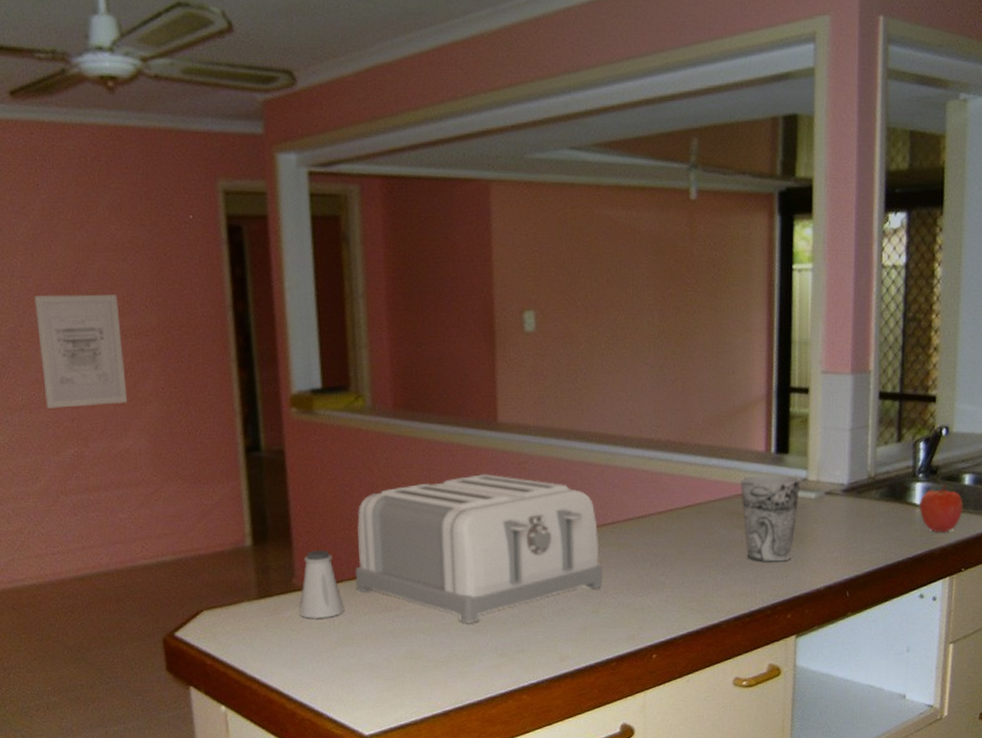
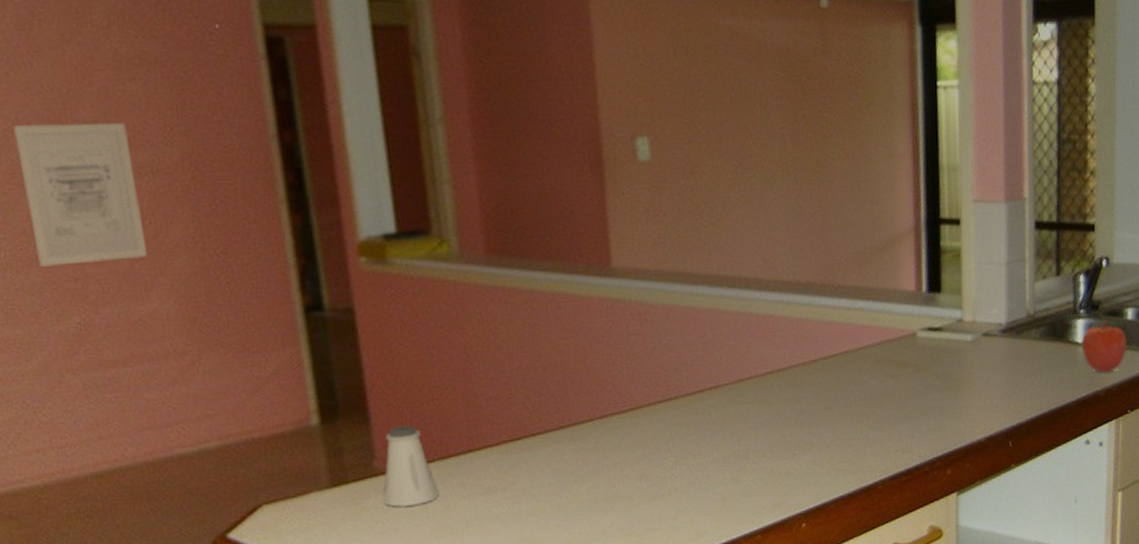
toaster: present [355,474,603,623] -> none [448,327,742,501]
cup: present [741,474,801,562] -> none [890,315,956,414]

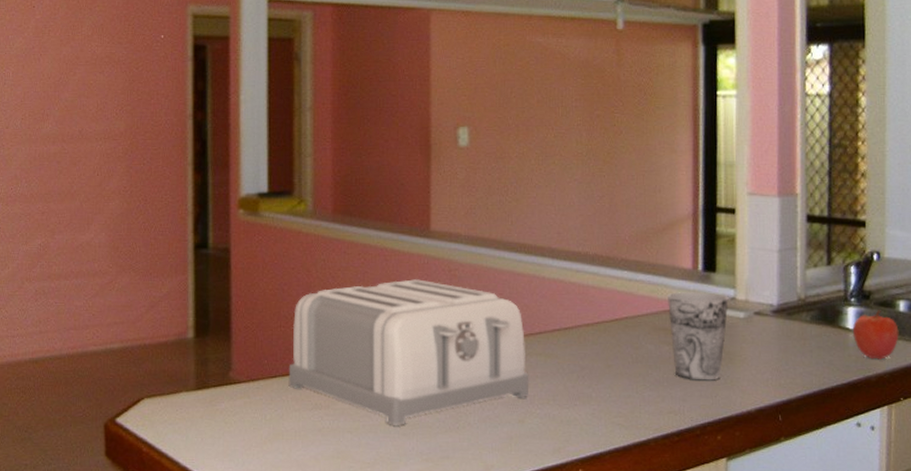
wall art: present [13,123,148,267] -> none [20,102,93,202]
saltshaker: present [383,425,439,507] -> none [234,345,276,412]
toaster: none [448,327,742,501] -> present [288,279,529,425]
cup: none [890,315,956,414] -> present [668,292,729,381]

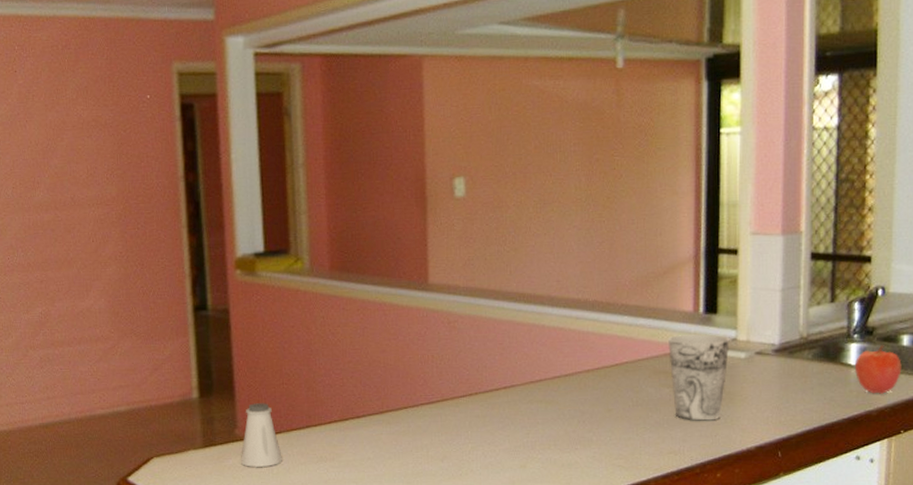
saltshaker: none [234,345,276,412] -> present [241,403,282,467]
toaster: present [288,279,529,425] -> none [292,332,531,475]

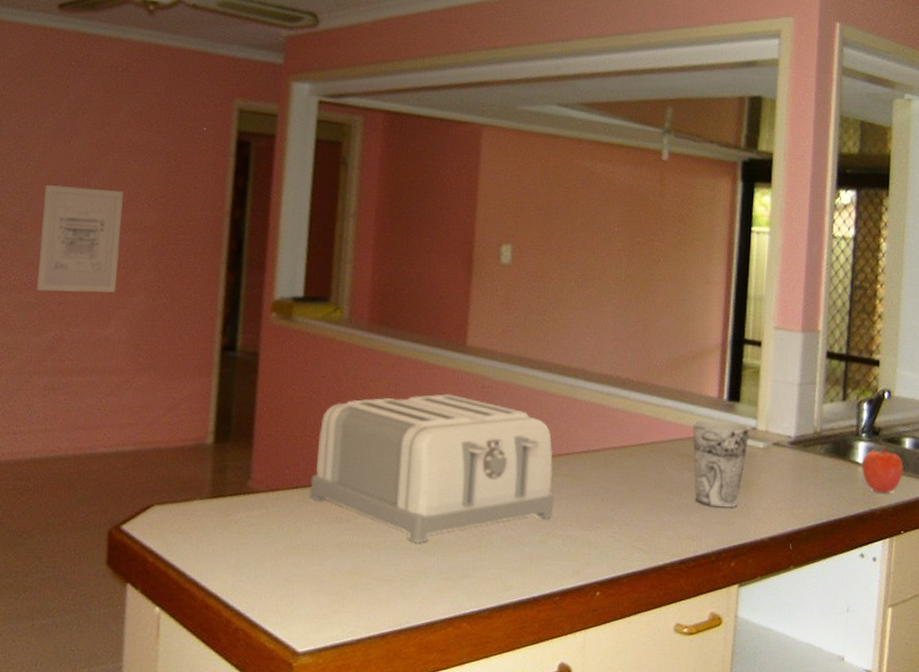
wall art: none [11,168,90,271] -> present [36,185,124,293]
saltshaker: present [241,403,282,467] -> none [250,454,295,524]
toaster: none [292,332,531,475] -> present [309,394,555,542]

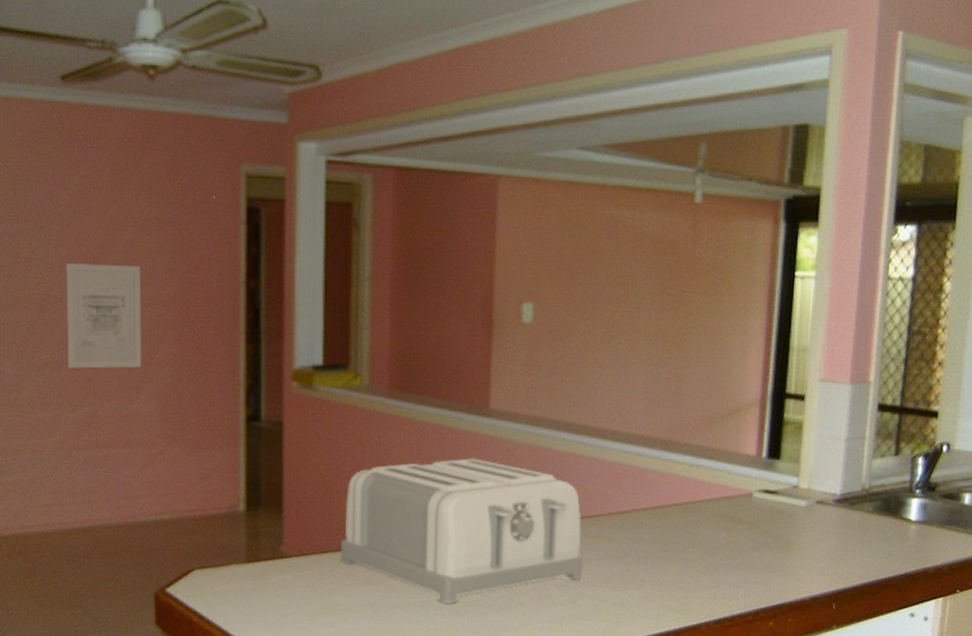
cup: present [692,419,750,508] -> none [728,478,791,568]
apple: present [861,446,904,494] -> none [914,502,962,552]

